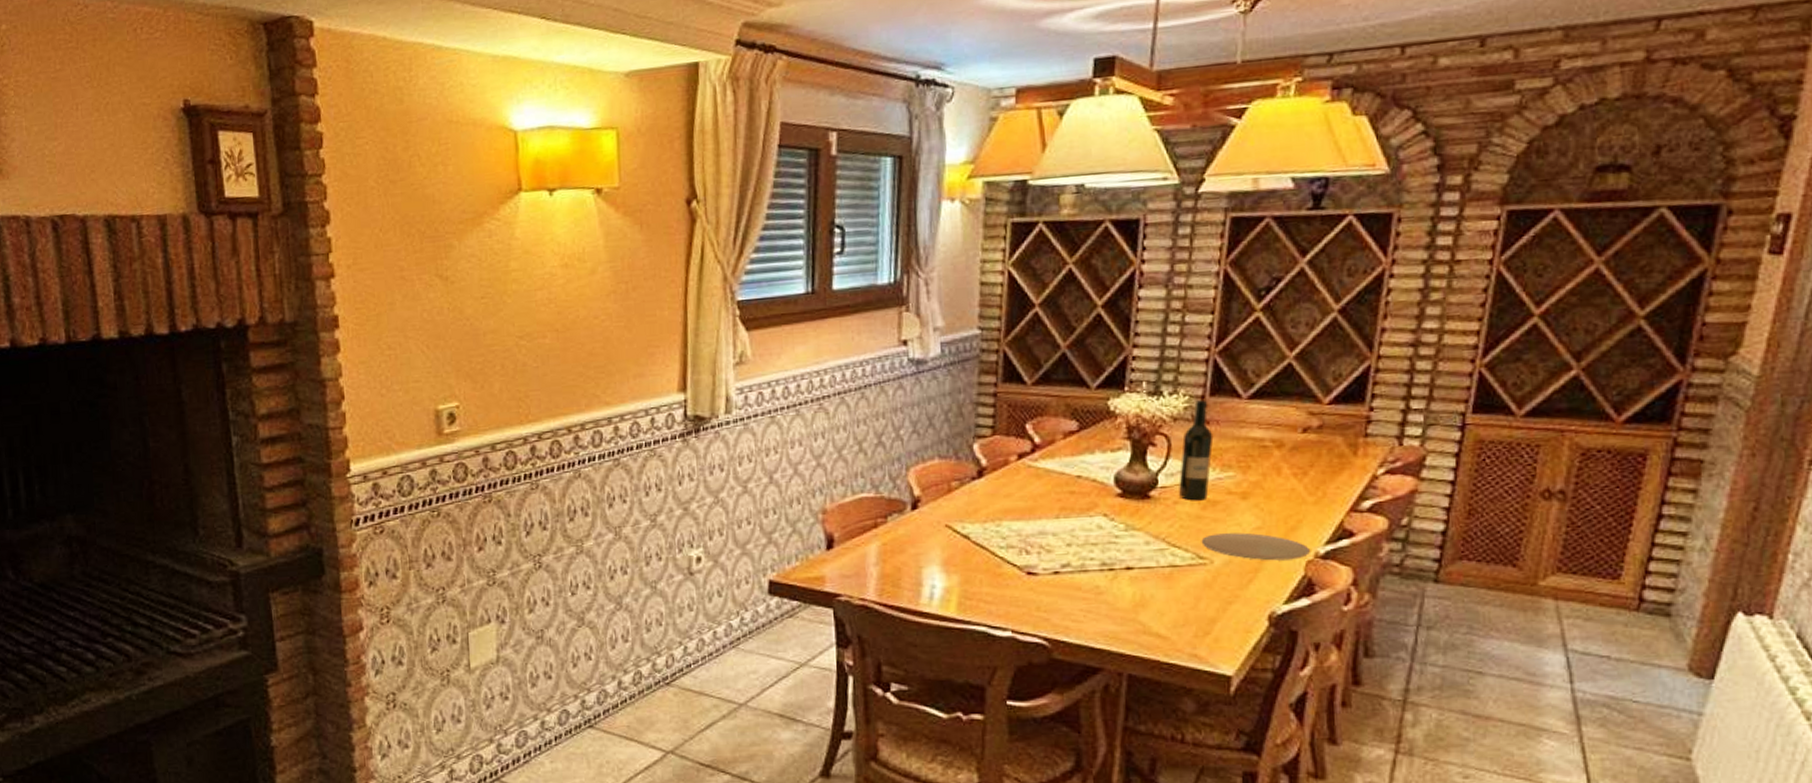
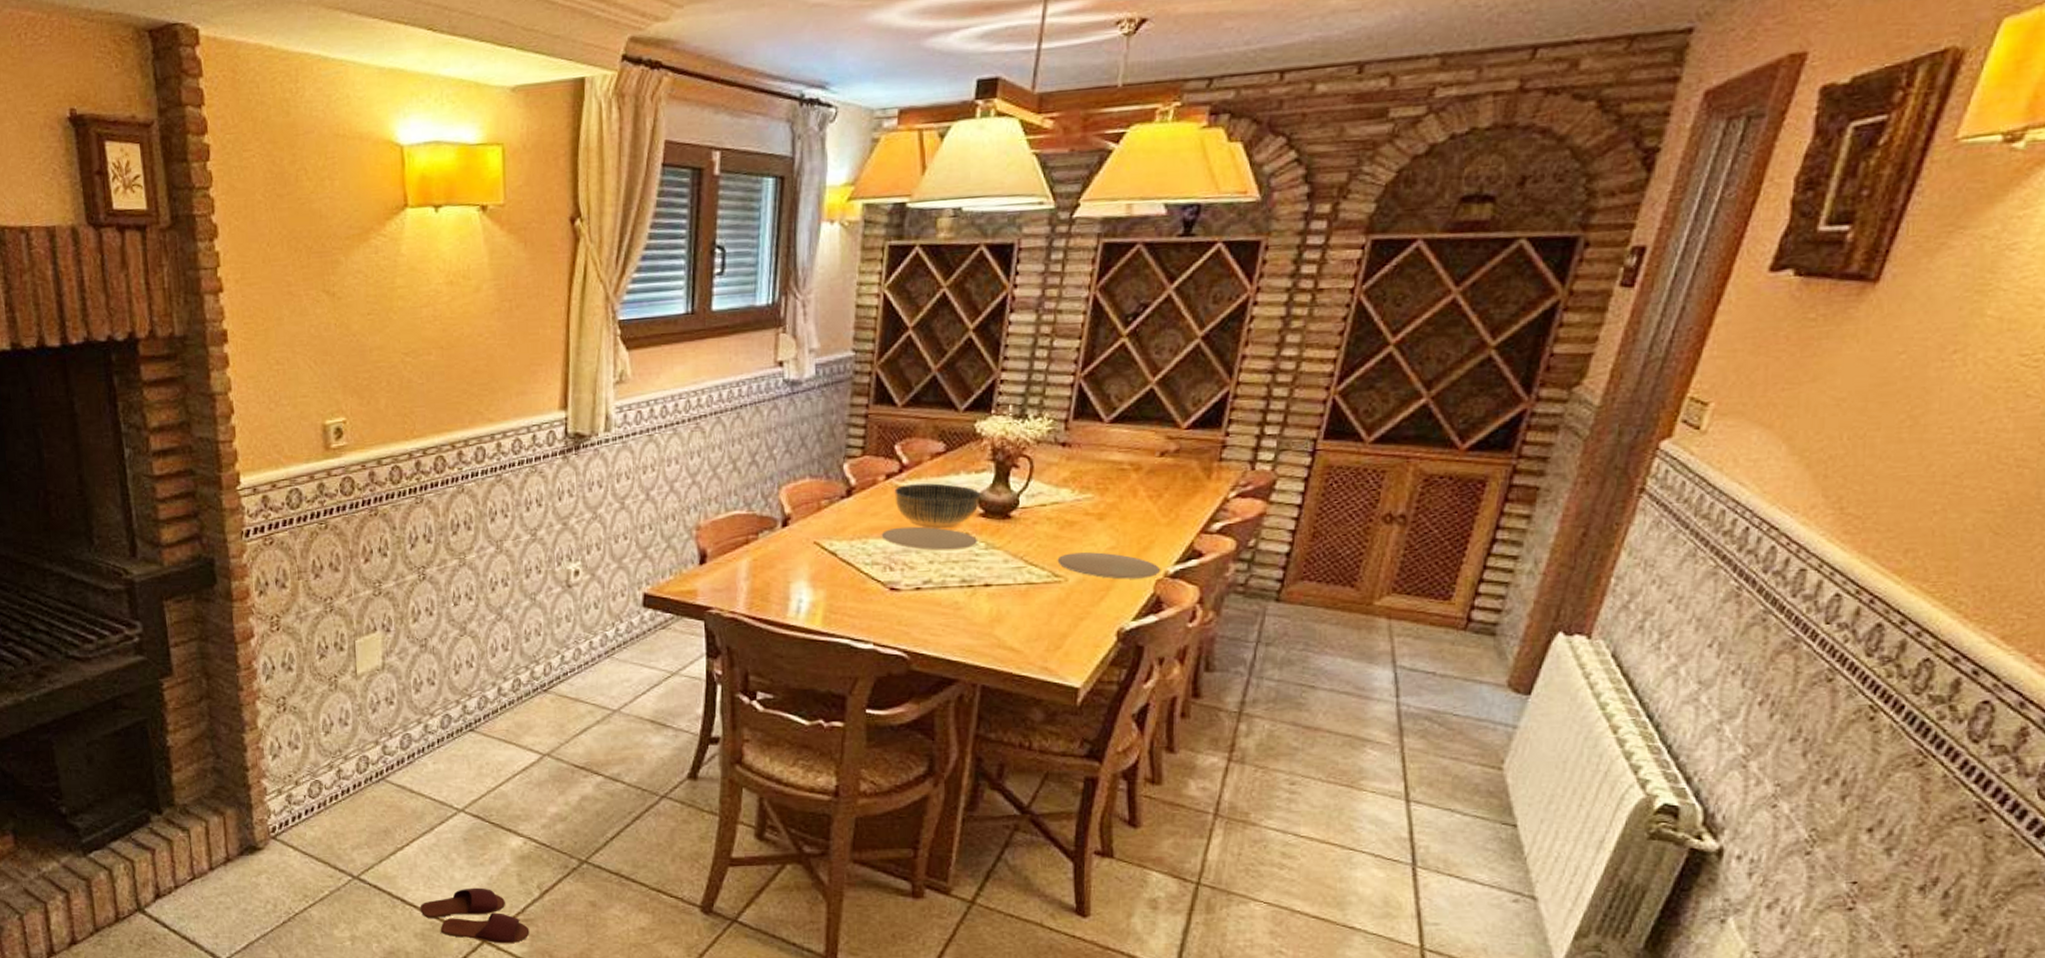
plate: none [1015,507,1116,534] -> present [881,526,977,552]
bowl: none [1027,463,1118,511] -> present [894,483,981,529]
wine bottle: present [1178,400,1214,501] -> none [1037,423,1074,521]

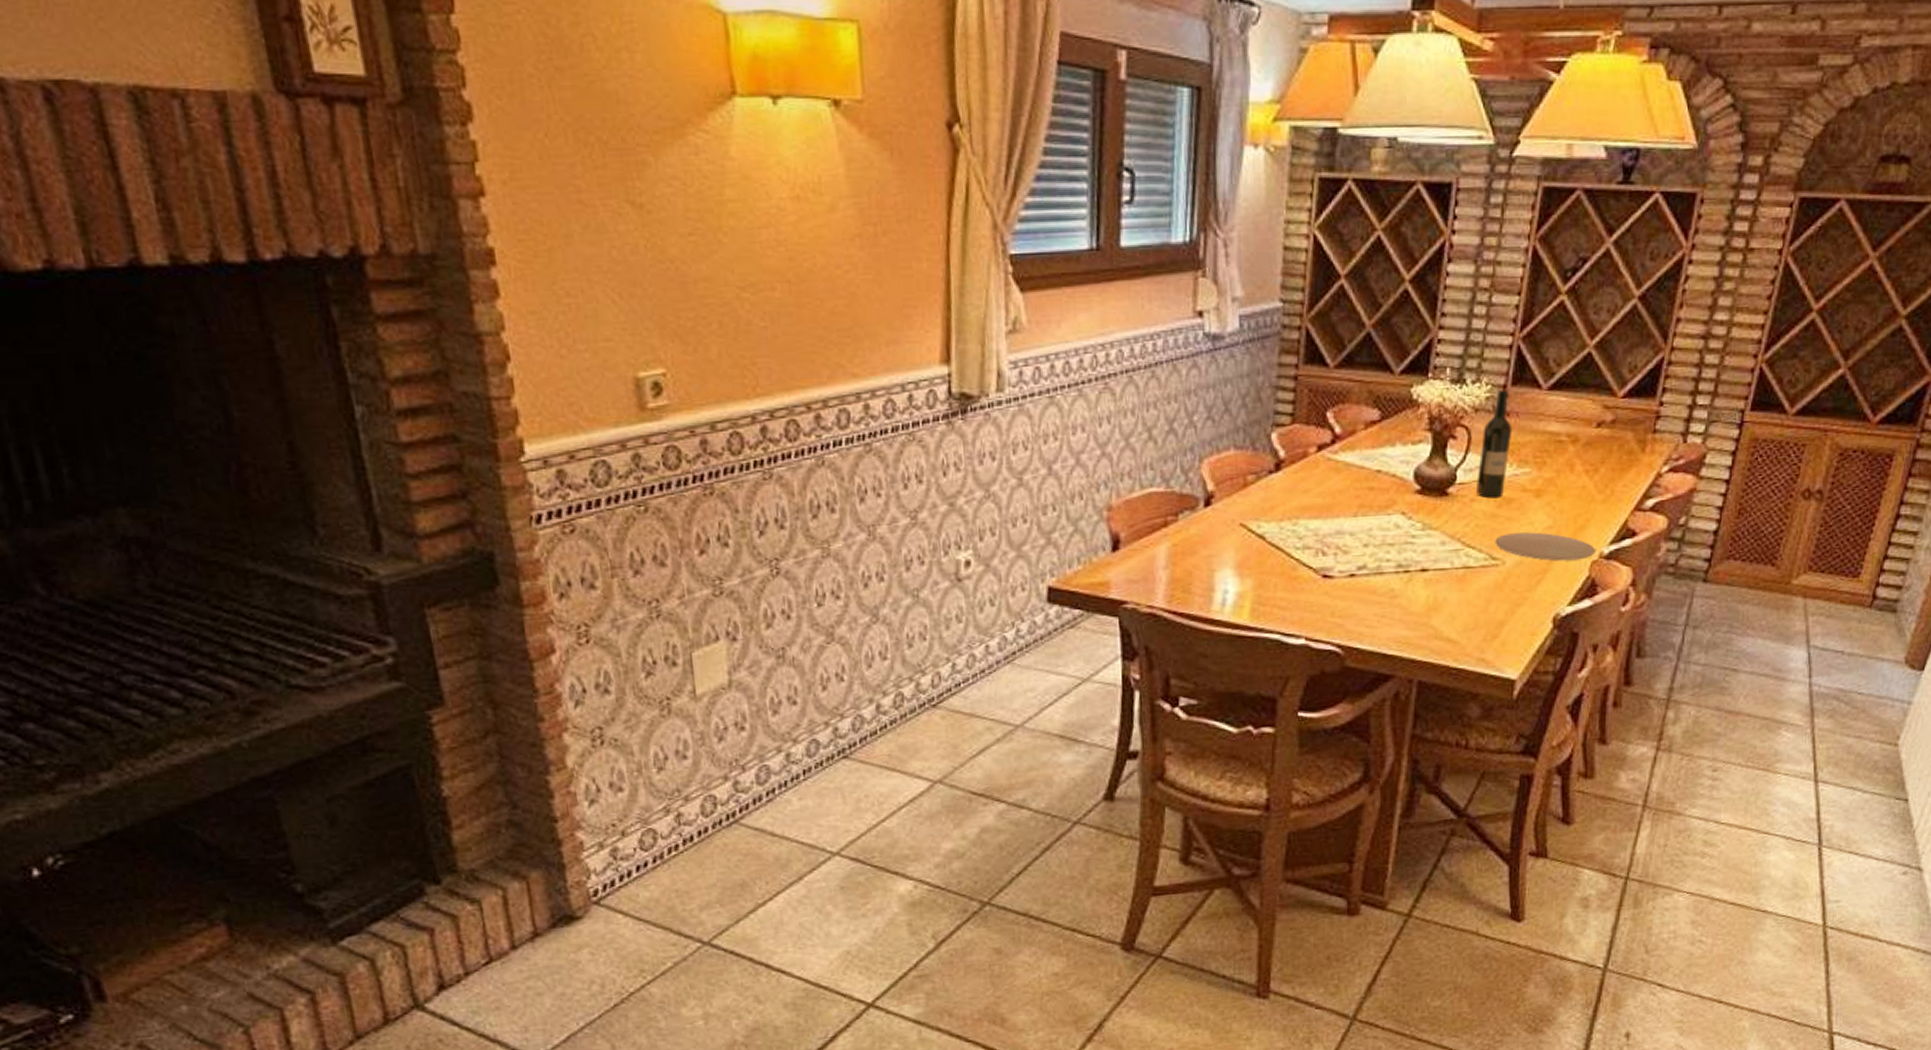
slippers: present [420,887,530,944] -> none [789,943,925,1007]
plate: present [881,526,977,552] -> none [1312,504,1413,534]
bowl: present [894,483,981,529] -> none [1327,456,1417,508]
wine bottle: none [1037,423,1074,521] -> present [1475,390,1513,498]

